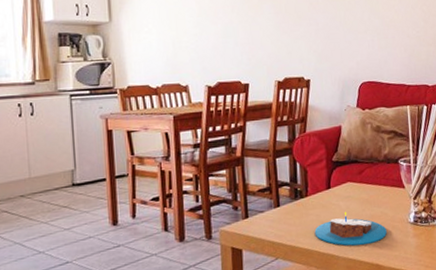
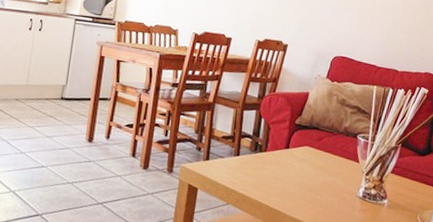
candle: present [314,211,387,246] -> none [266,173,335,209]

